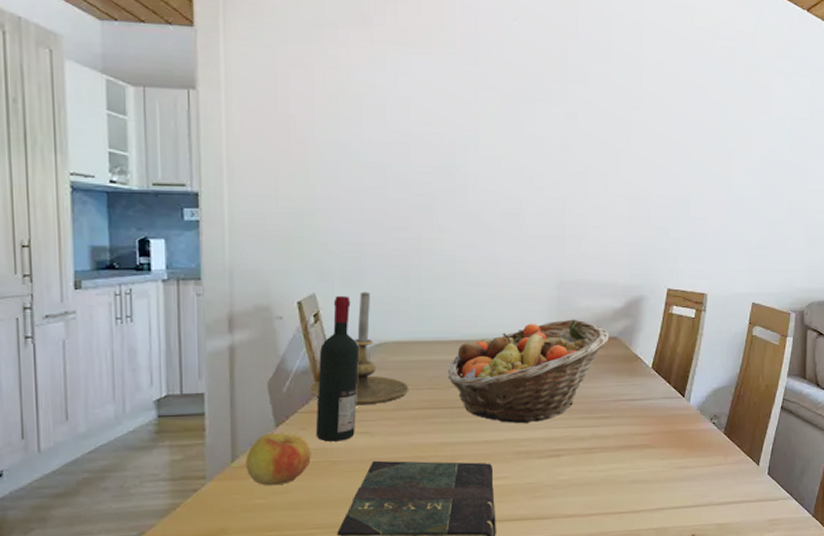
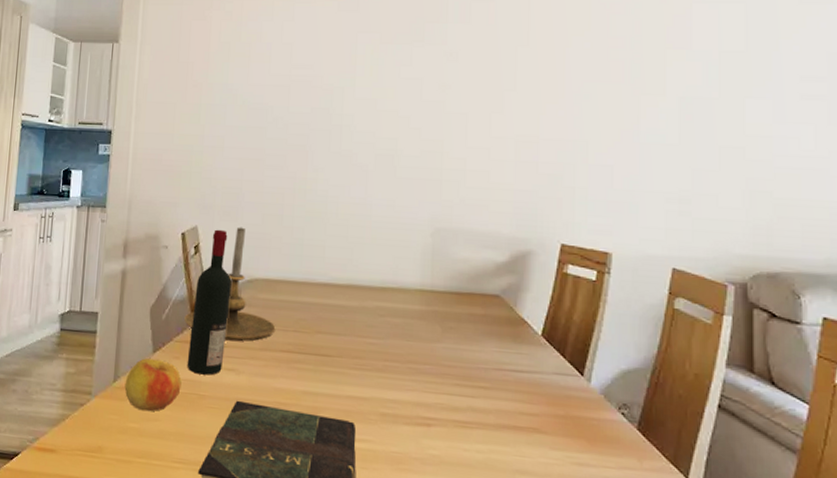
fruit basket: present [447,319,610,424] -> none [314,270,491,383]

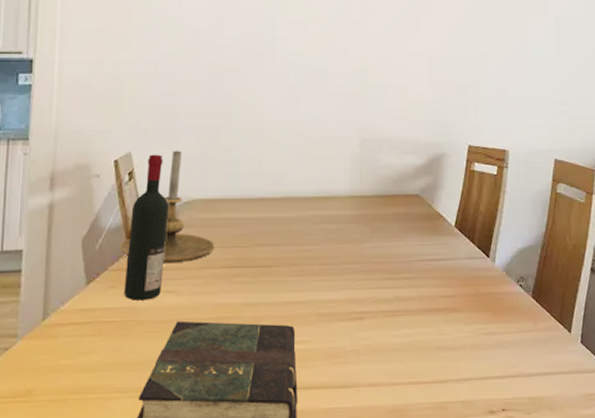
apple: present [124,358,182,412] -> none [55,291,119,346]

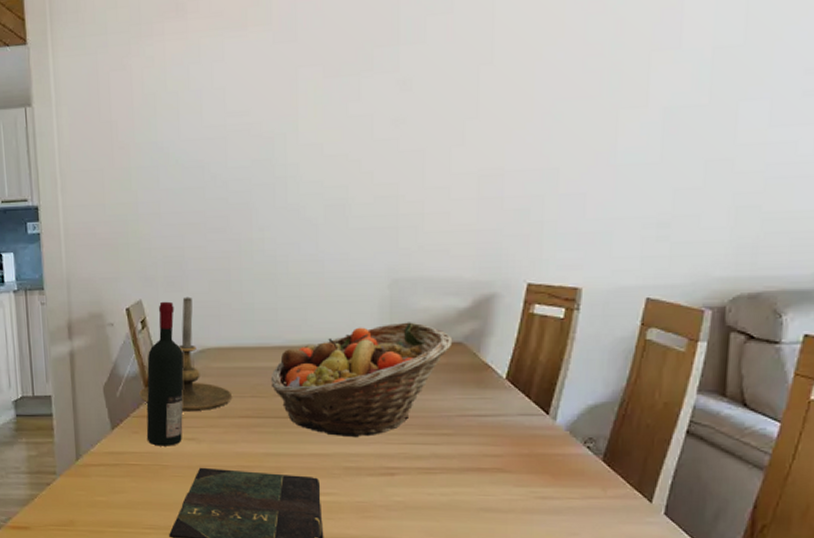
fruit basket: none [252,176,412,284] -> present [270,322,453,438]

